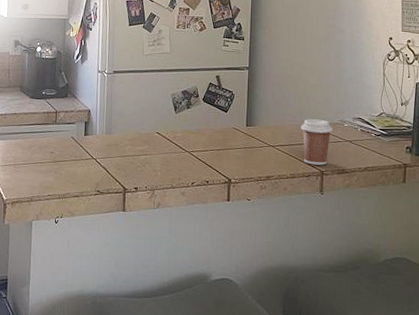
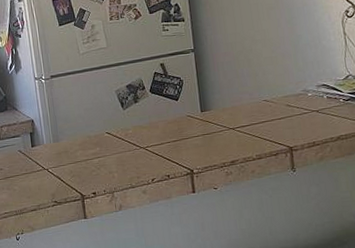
coffee cup: present [300,119,332,165] -> none [260,92,296,142]

